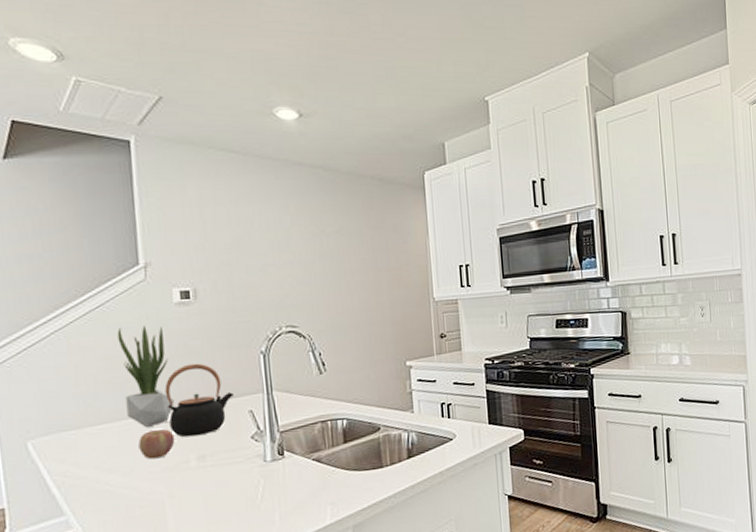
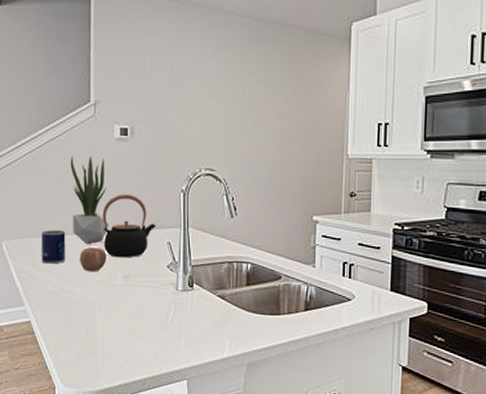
mug: none [83,415,120,459] -> present [41,229,66,264]

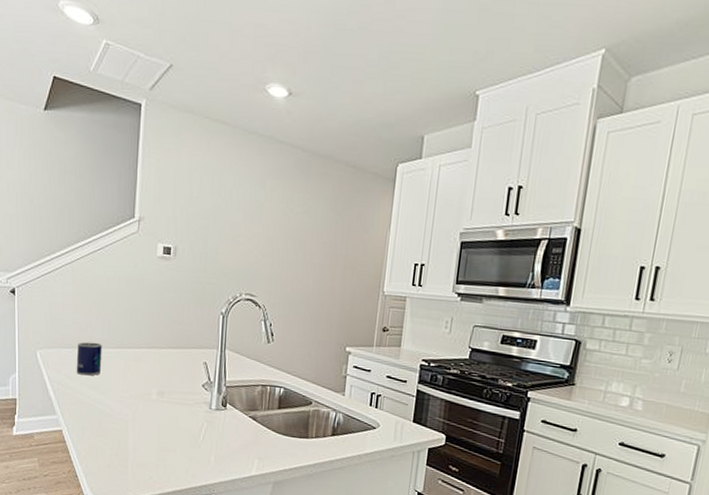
potted plant: present [70,155,109,245] -> none [110,270,147,359]
apple: present [80,247,107,272] -> none [115,362,143,386]
teapot: present [102,194,156,258] -> none [140,312,193,375]

